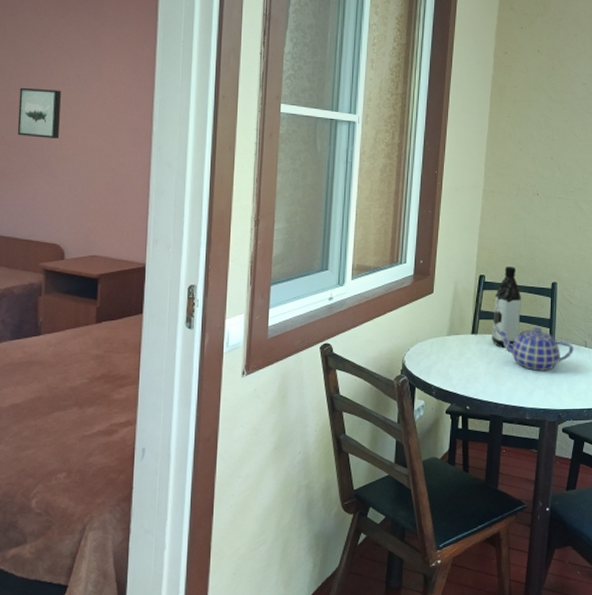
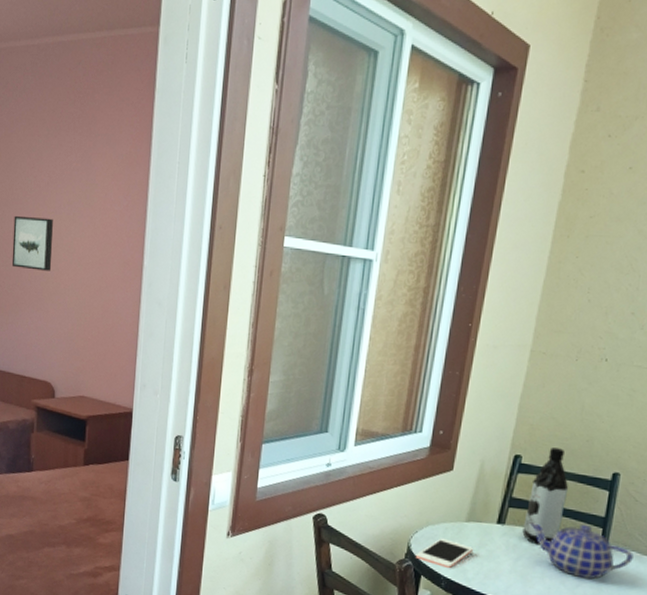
cell phone: none [410,352,456,379] -> present [416,538,474,569]

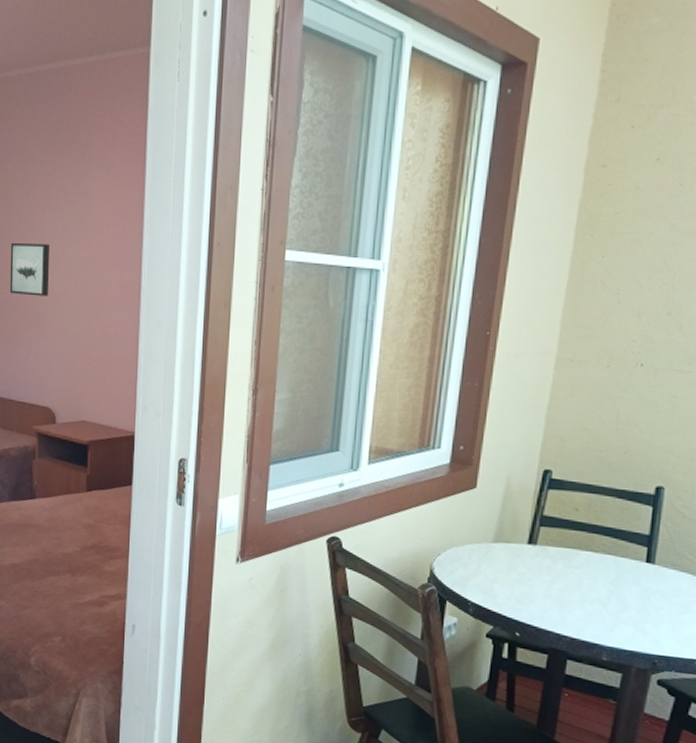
cell phone: present [416,538,474,569] -> none [440,560,504,594]
water bottle: present [522,447,569,544] -> none [556,461,607,566]
teapot: present [529,522,634,579] -> none [564,542,685,603]

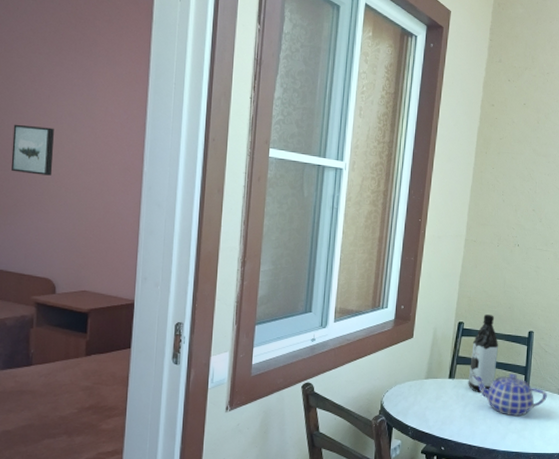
water bottle: none [556,461,607,566] -> present [468,314,499,392]
teapot: none [564,542,685,603] -> present [472,374,547,417]

